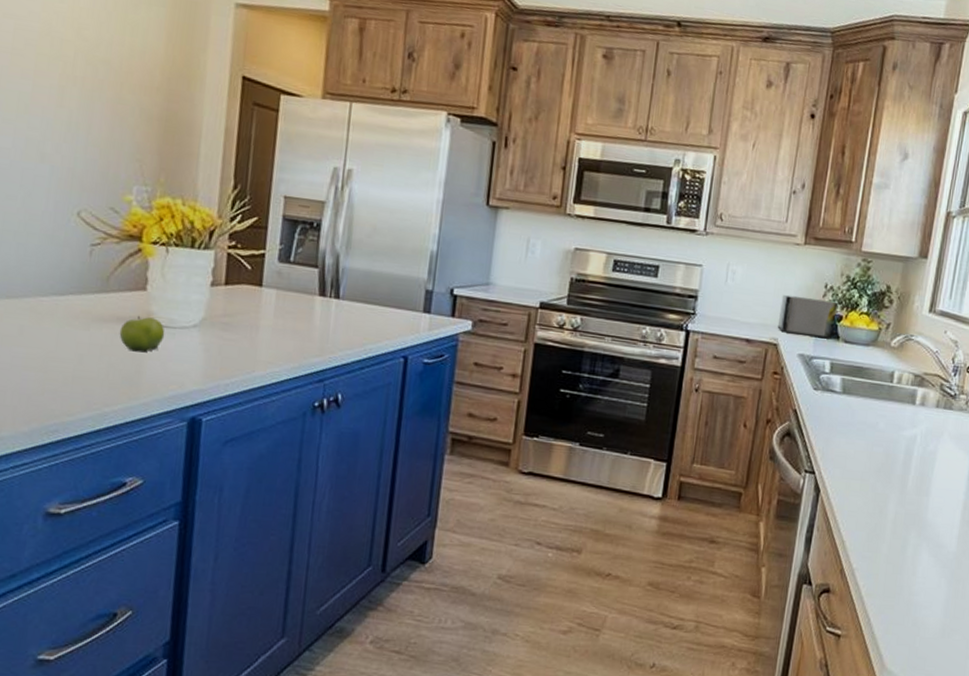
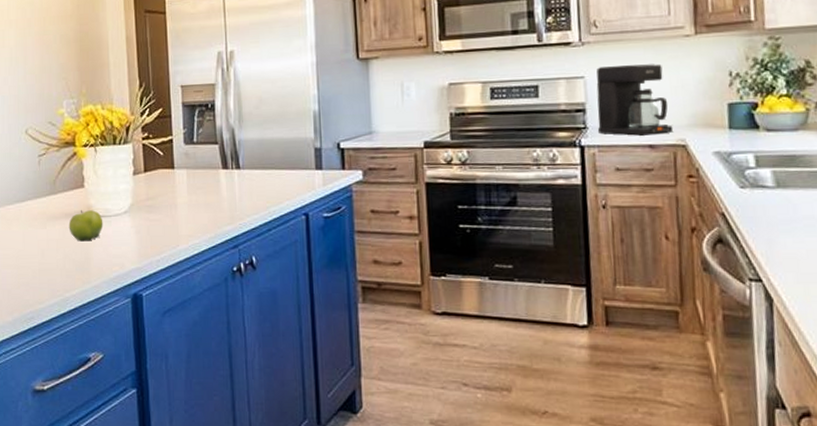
coffee maker: none [704,259,771,331] -> present [596,64,674,136]
toaster: present [777,294,839,339] -> none [680,89,753,132]

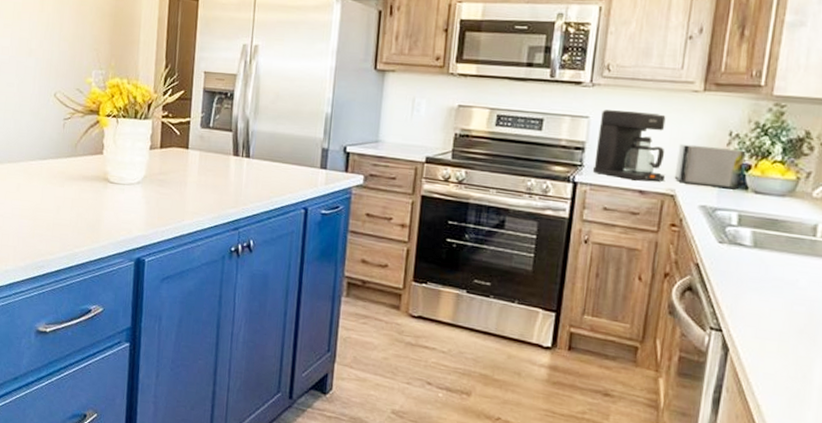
fruit: present [68,209,103,242] -> none [84,174,117,204]
toaster: none [680,89,753,132] -> present [674,143,747,190]

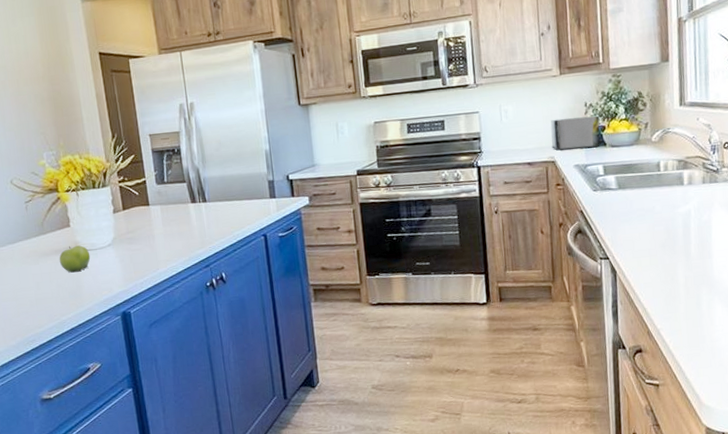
fruit: none [84,174,117,204] -> present [59,245,91,273]
coffee maker: present [592,110,666,182] -> none [488,99,546,157]

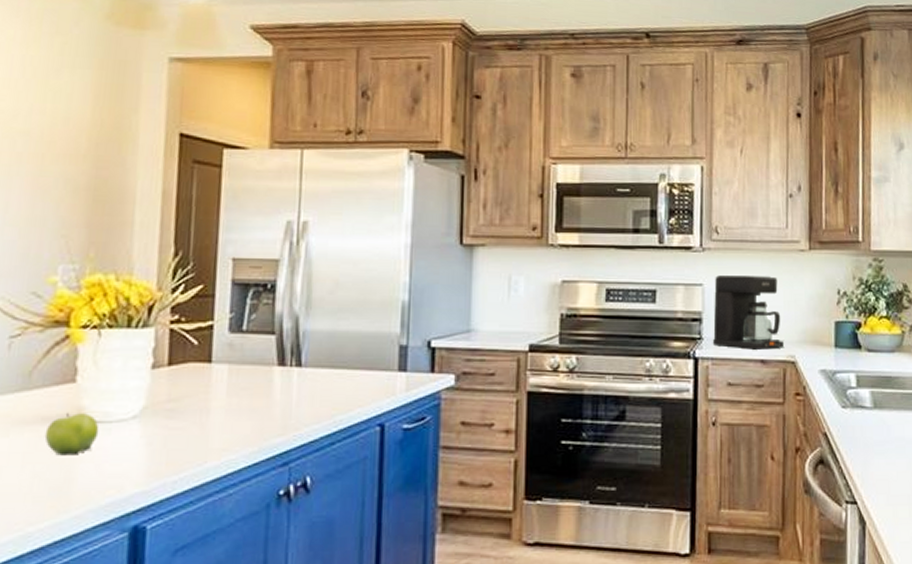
coffee maker: none [488,99,546,157] -> present [712,275,785,350]
toaster: present [550,115,602,151] -> none [792,306,857,350]

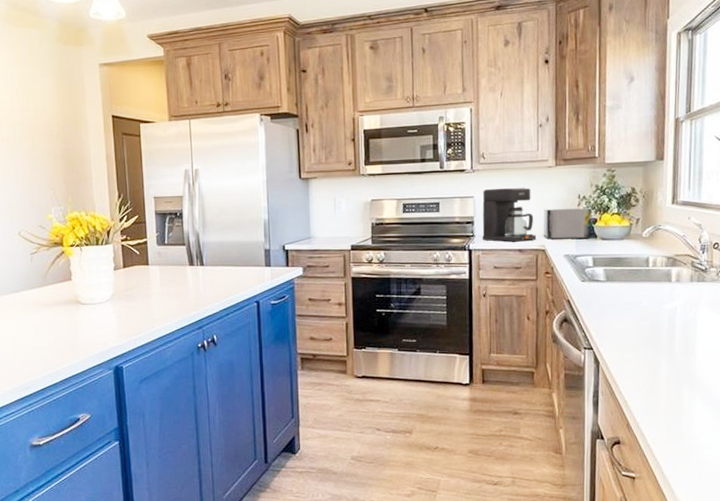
fruit: present [44,412,99,456] -> none [58,298,89,325]
toaster: none [792,306,857,350] -> present [543,208,593,240]

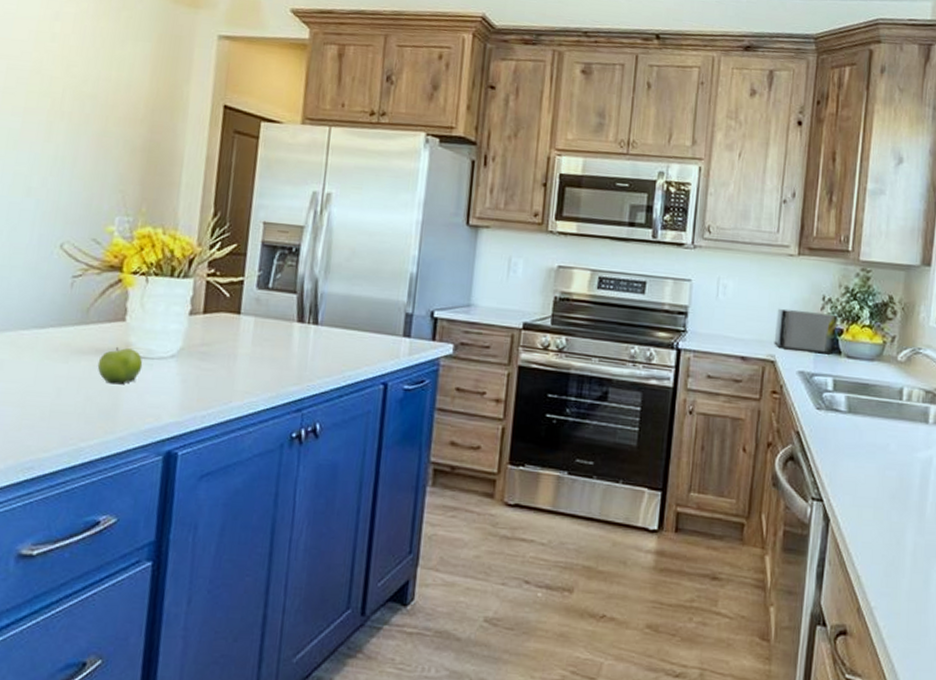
fruit: none [58,298,89,325] -> present [97,346,143,384]
coffee maker: present [482,188,537,242] -> none [695,273,766,347]

